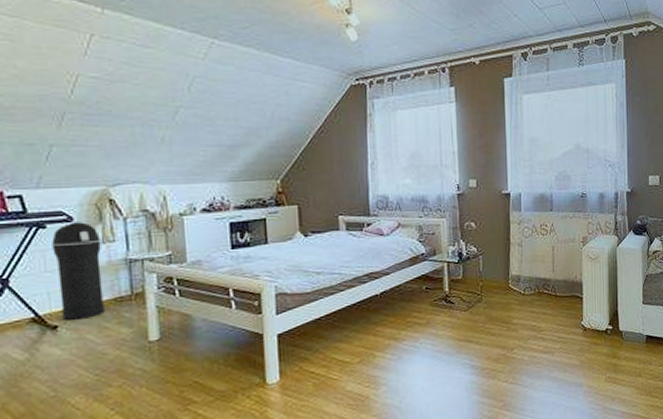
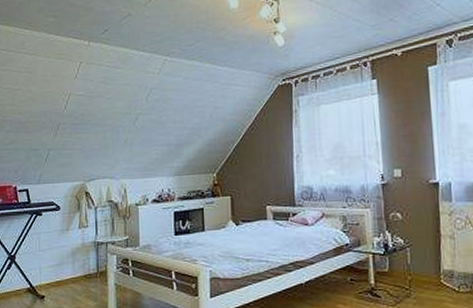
trash can: present [52,222,106,320] -> none [45,210,78,292]

